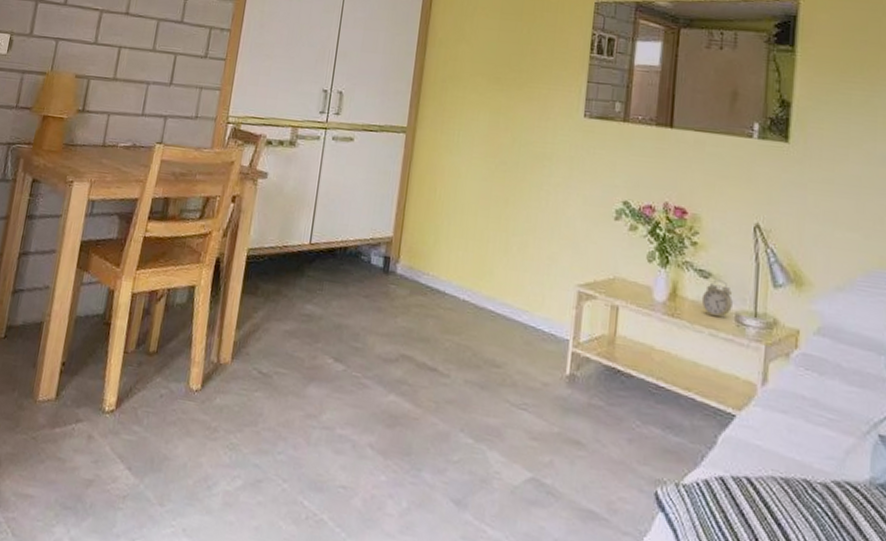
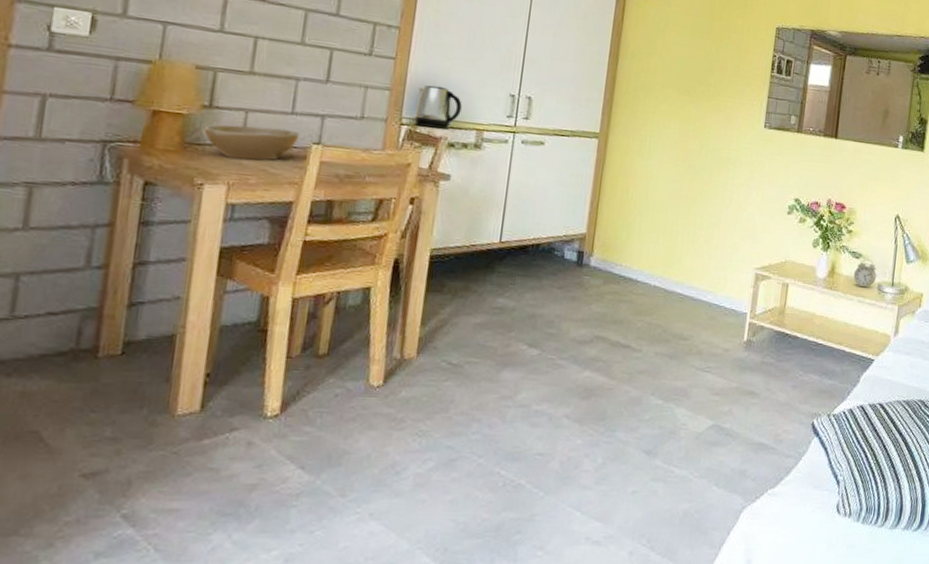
bowl: none [77,127,147,160] -> present [204,125,300,161]
kettle: none [238,83,280,128] -> present [413,85,462,131]

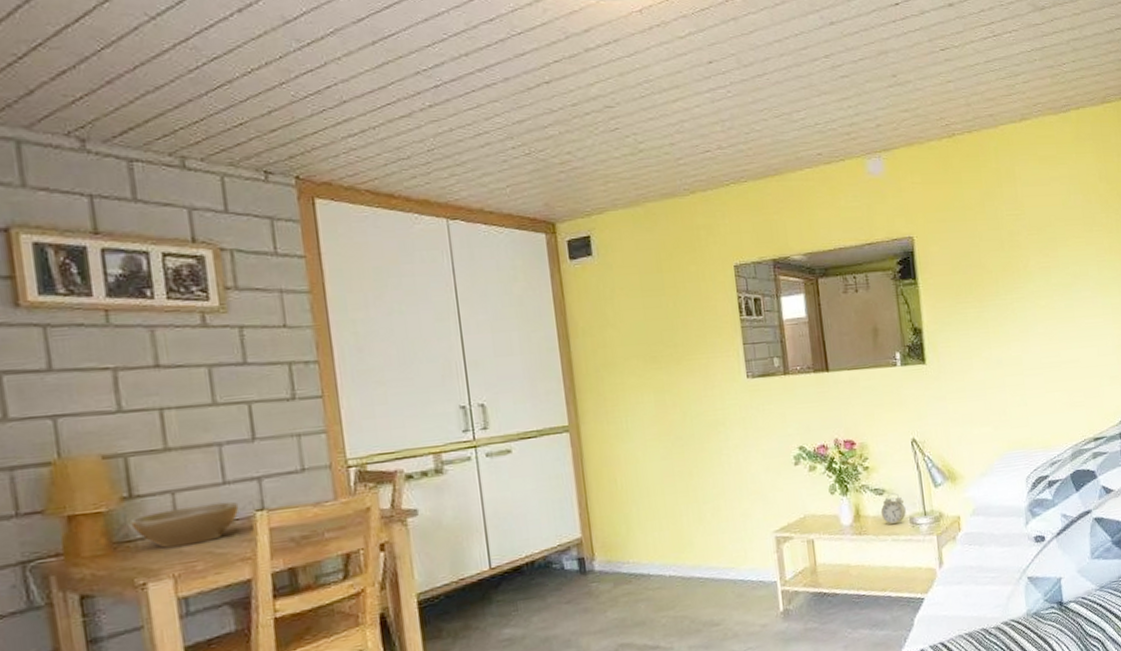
kettle: present [413,85,462,131] -> none [357,415,411,466]

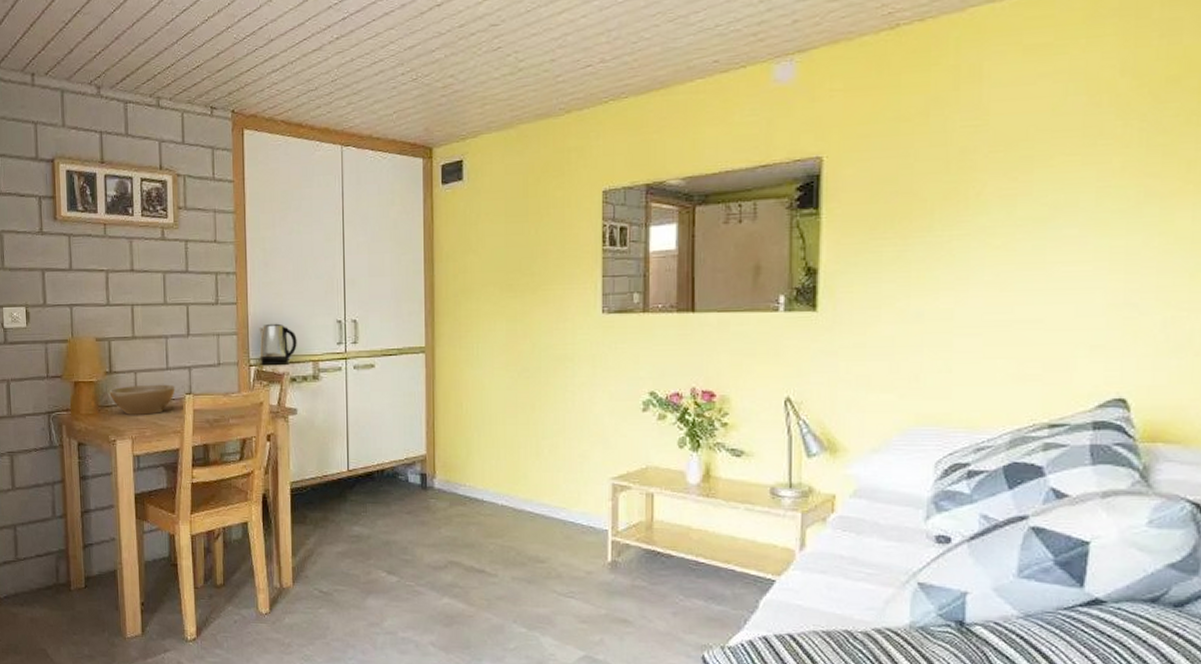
kettle: none [357,415,411,466] -> present [259,323,297,366]
alarm clock: present [880,493,906,524] -> none [735,457,767,492]

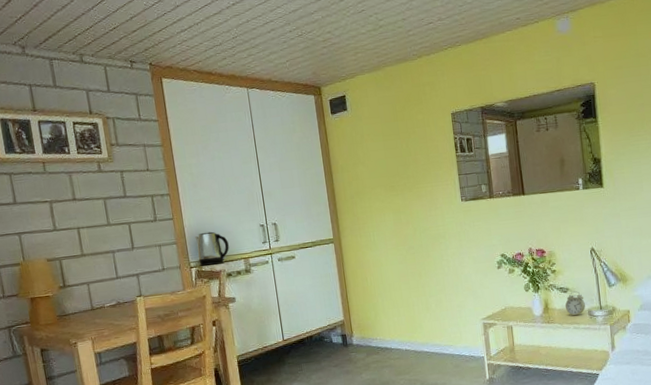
bowl: present [109,384,175,415] -> none [65,290,127,320]
alarm clock: none [735,457,767,492] -> present [565,291,585,316]

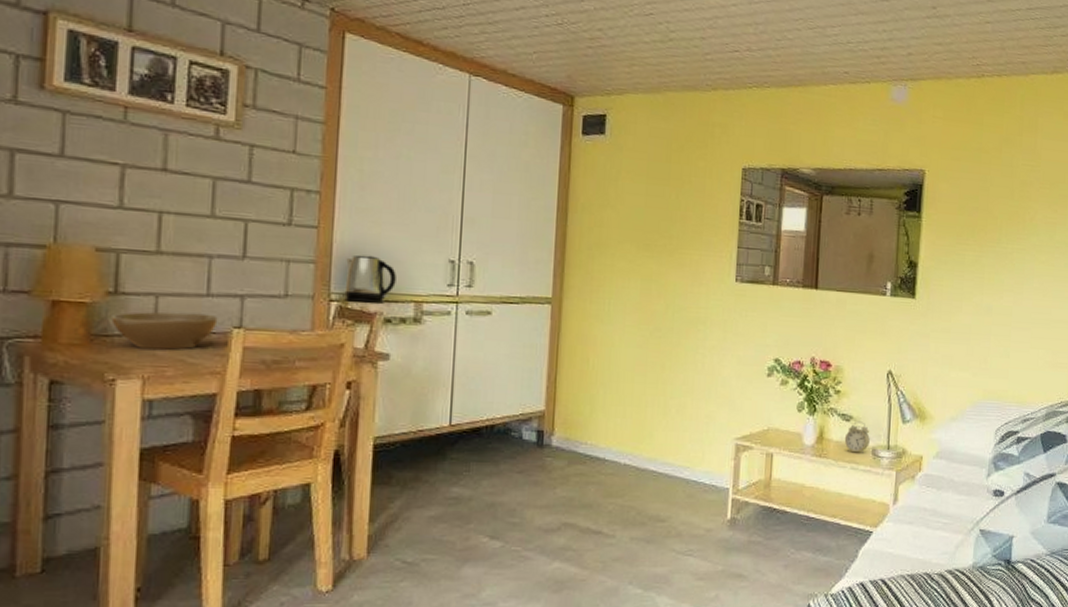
bowl: none [65,290,127,320] -> present [111,312,218,350]

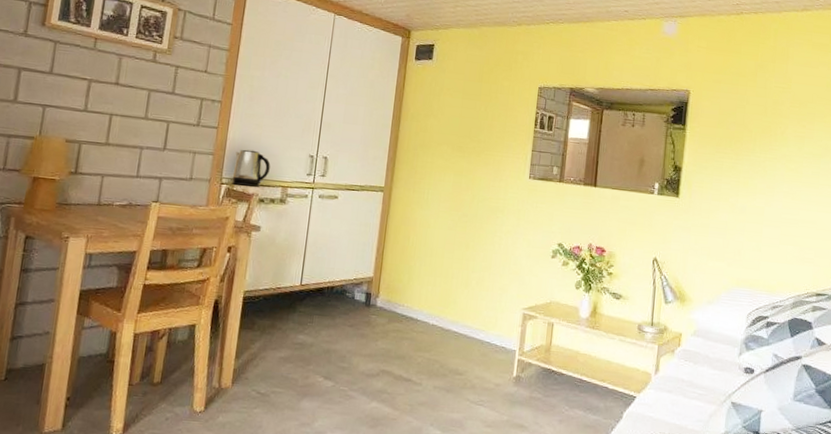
bowl: present [111,312,218,350] -> none [71,188,143,217]
alarm clock: present [844,421,870,453] -> none [614,300,636,328]

